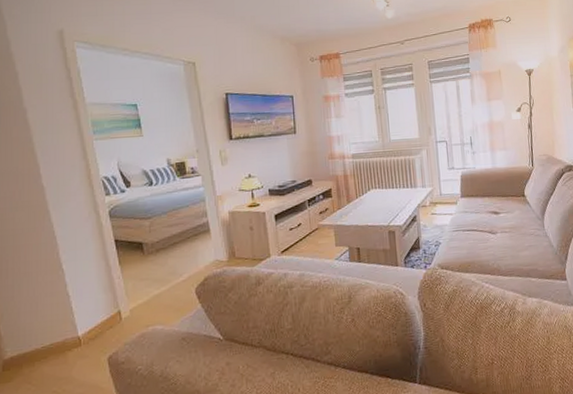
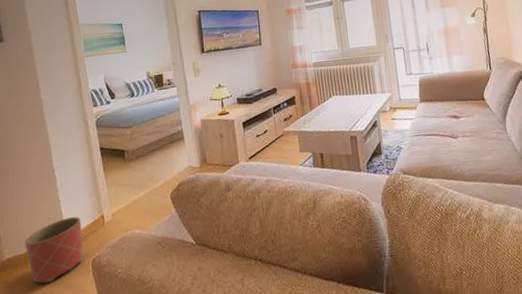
planter: none [30,312,99,382] -> present [25,217,84,284]

